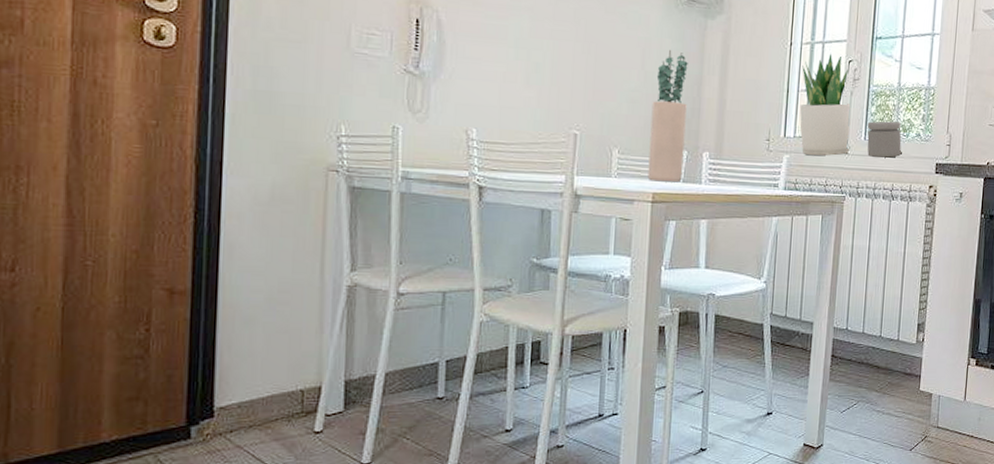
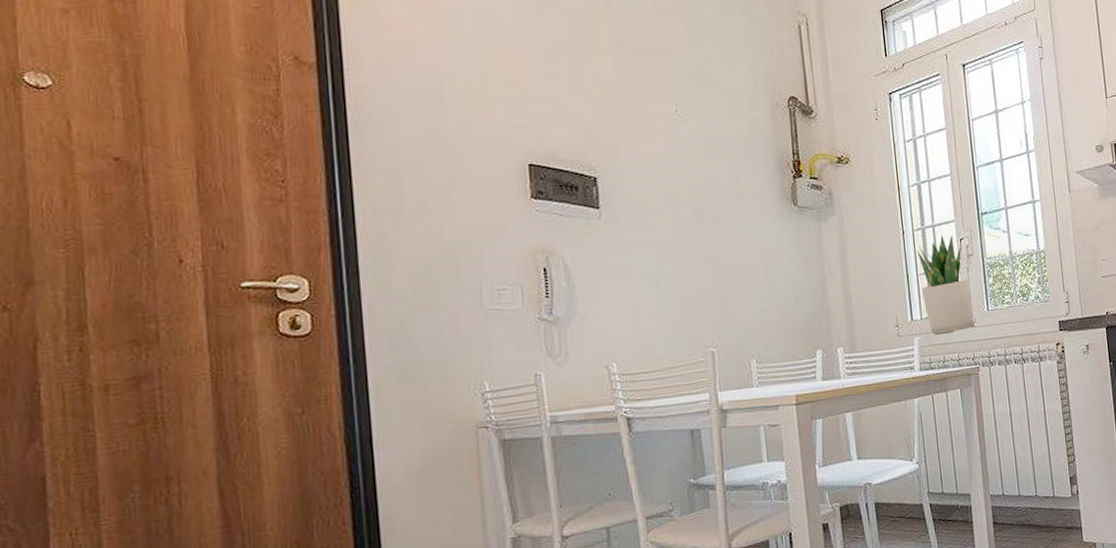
vase: present [648,50,688,183] -> none [781,257,822,385]
jar: present [867,121,902,159] -> none [987,288,1024,326]

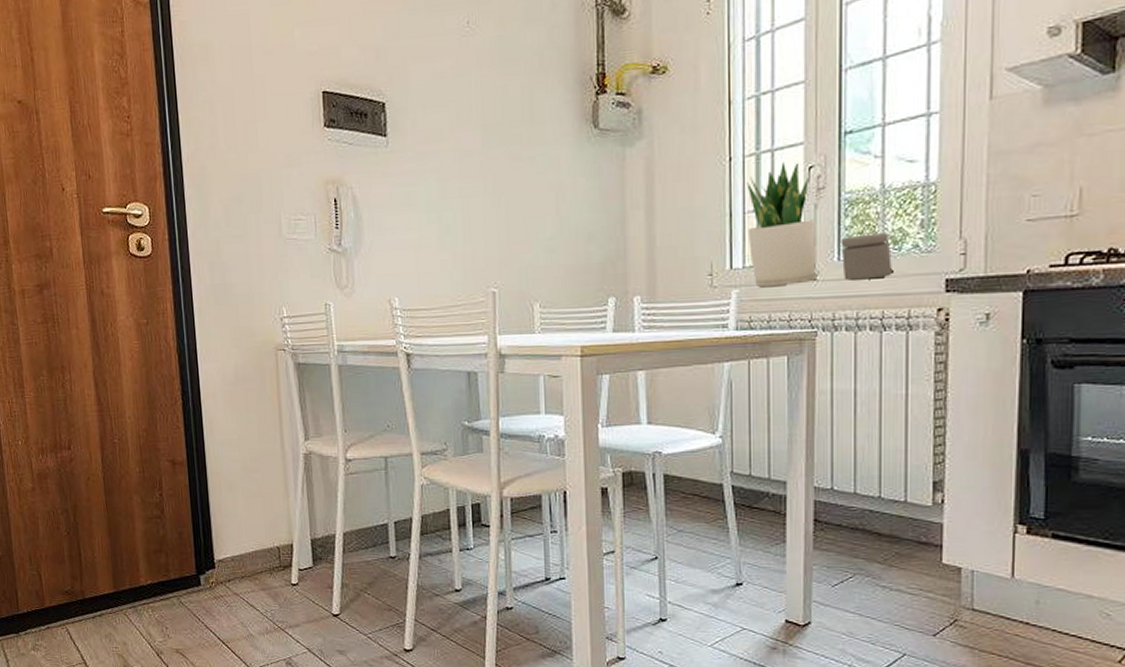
jar: none [987,288,1024,326] -> present [840,233,892,282]

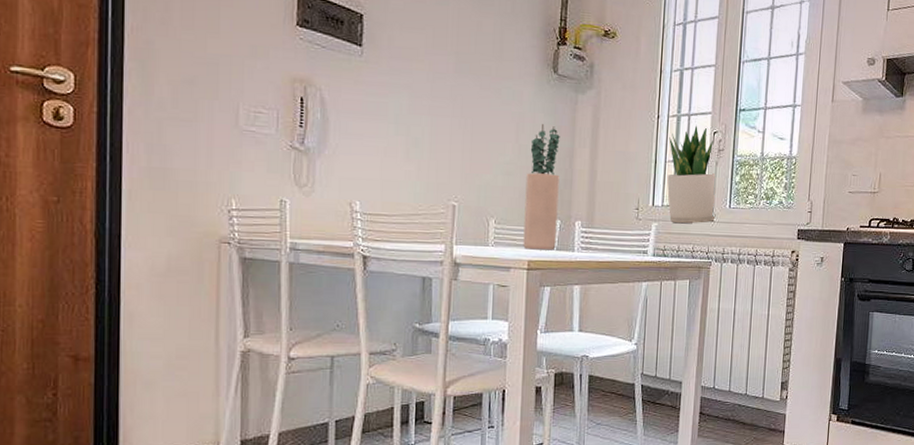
vase: none [571,189,612,334] -> present [523,124,560,250]
jar: present [840,233,892,282] -> none [731,189,765,226]

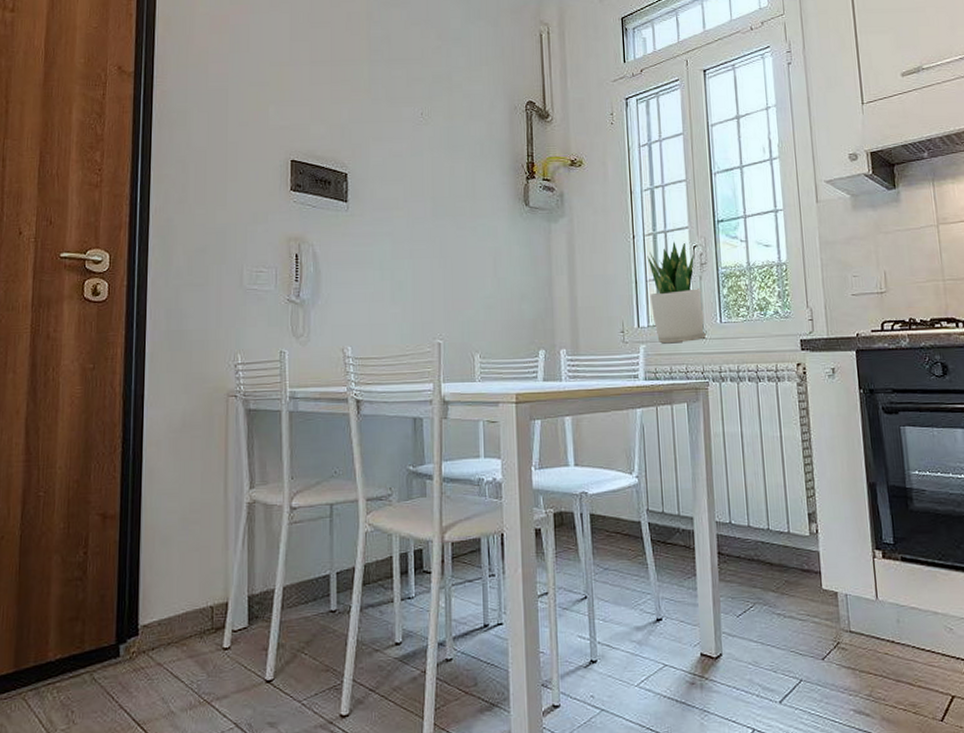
vase: present [523,124,560,250] -> none [507,256,543,382]

